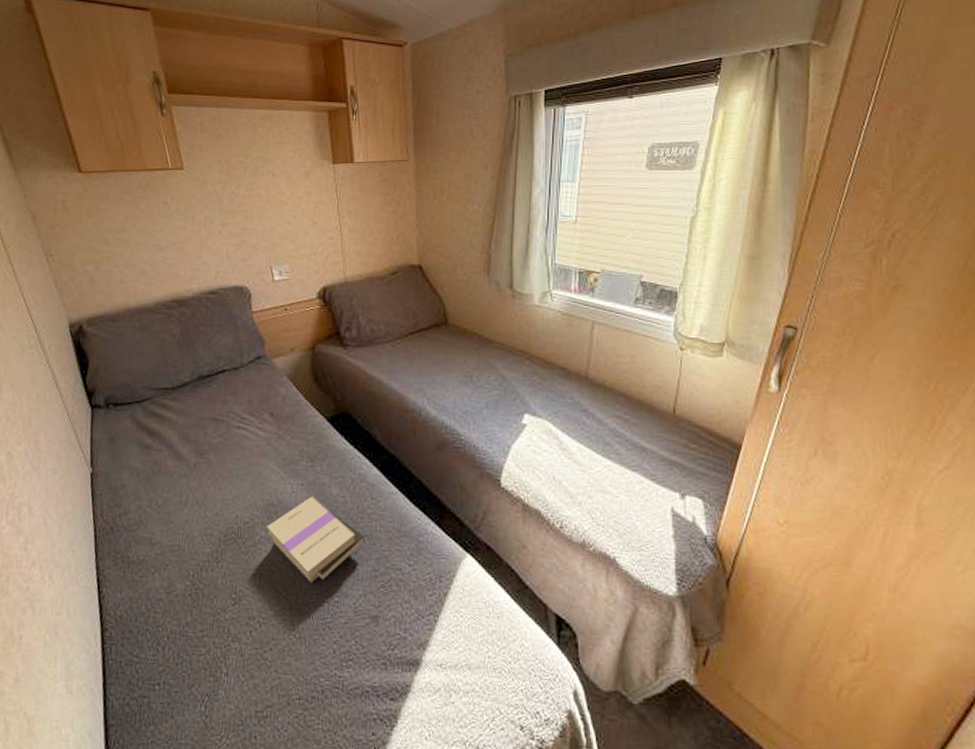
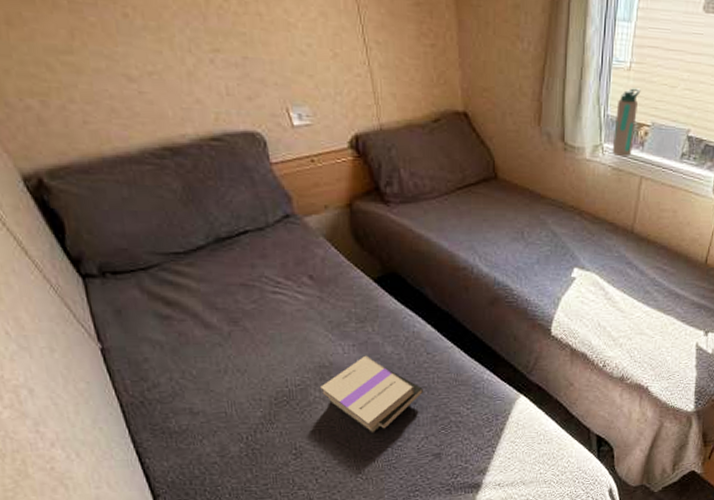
water bottle: none [561,239,588,303] -> present [612,88,641,157]

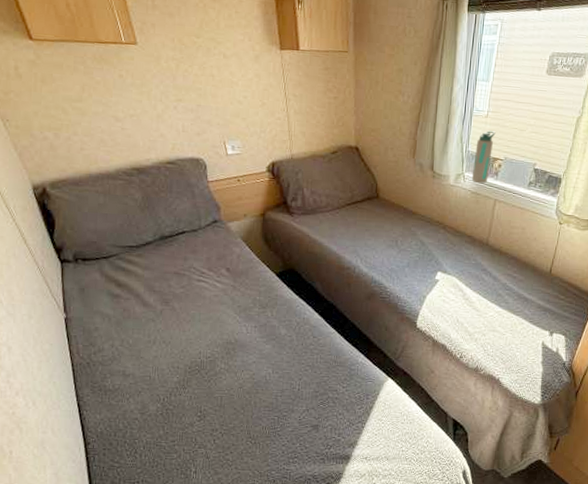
books: present [320,355,423,433] -> none [226,335,308,403]

